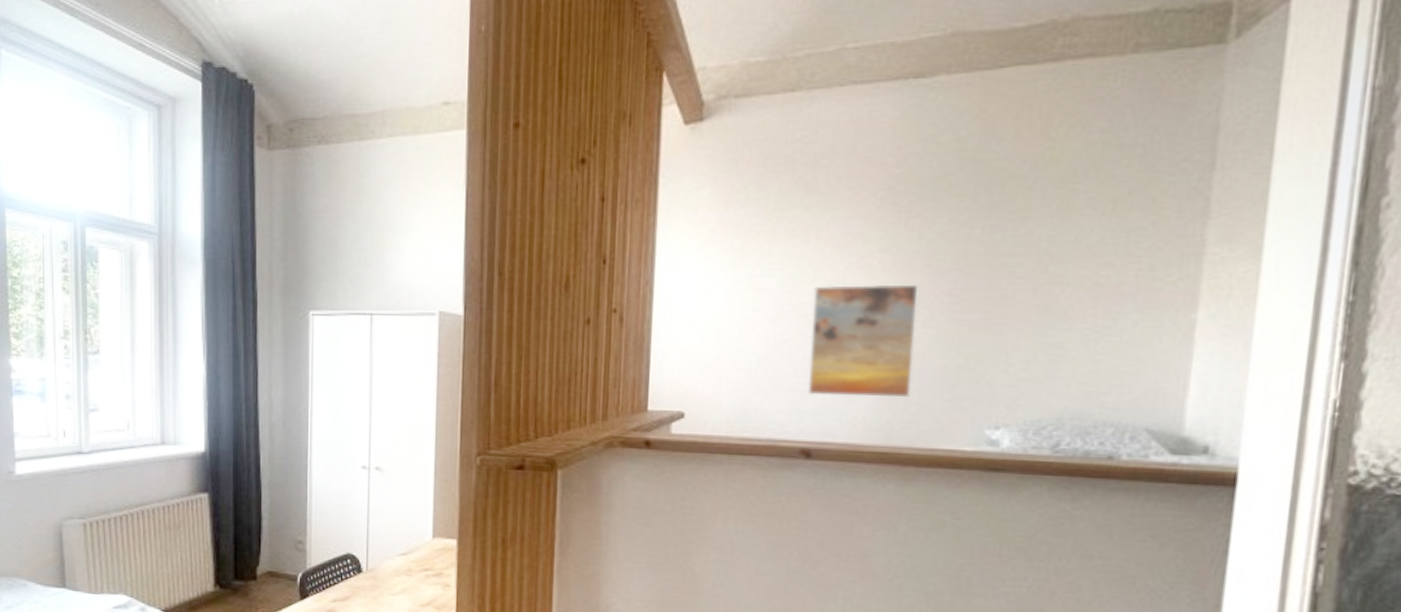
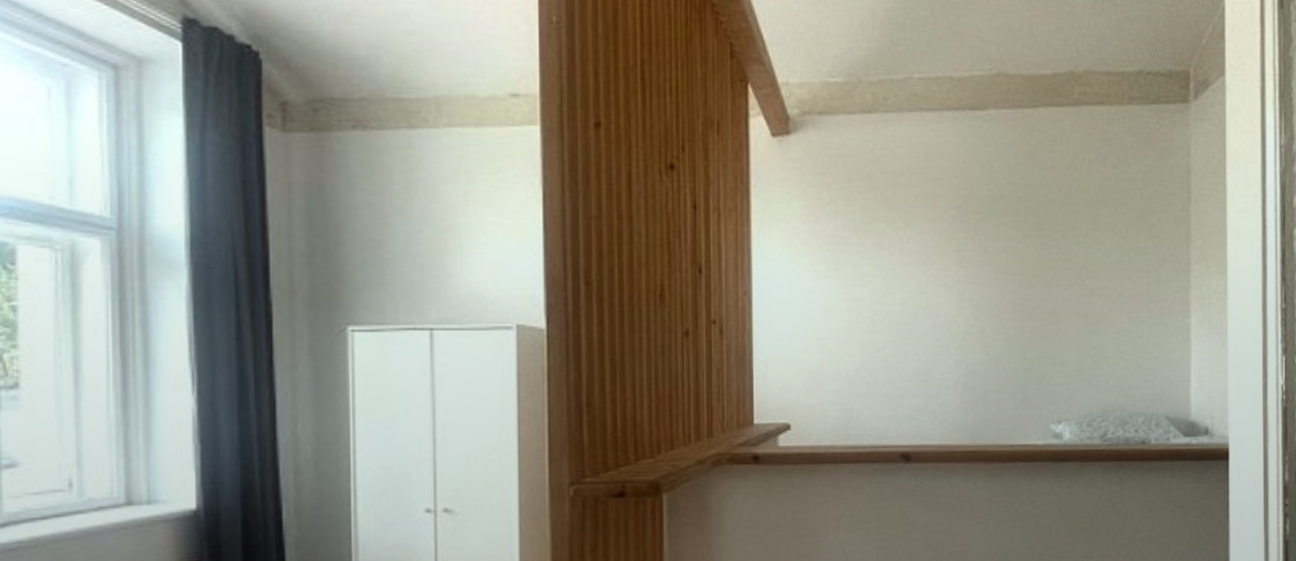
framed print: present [807,284,919,398] -> none [902,294,989,400]

